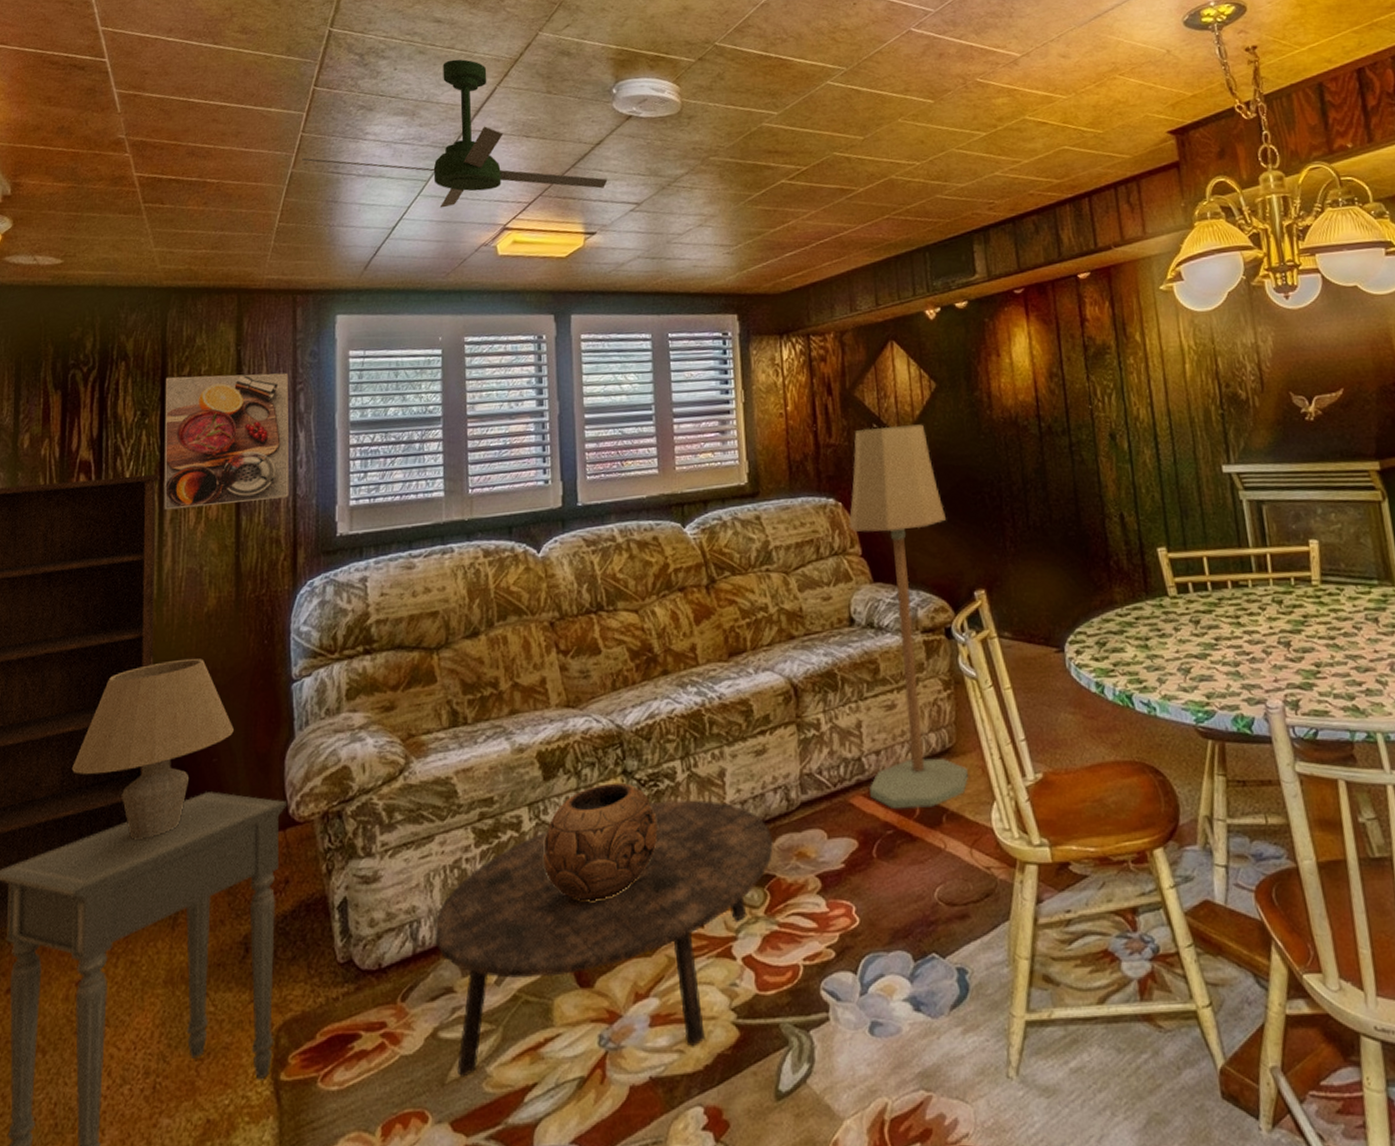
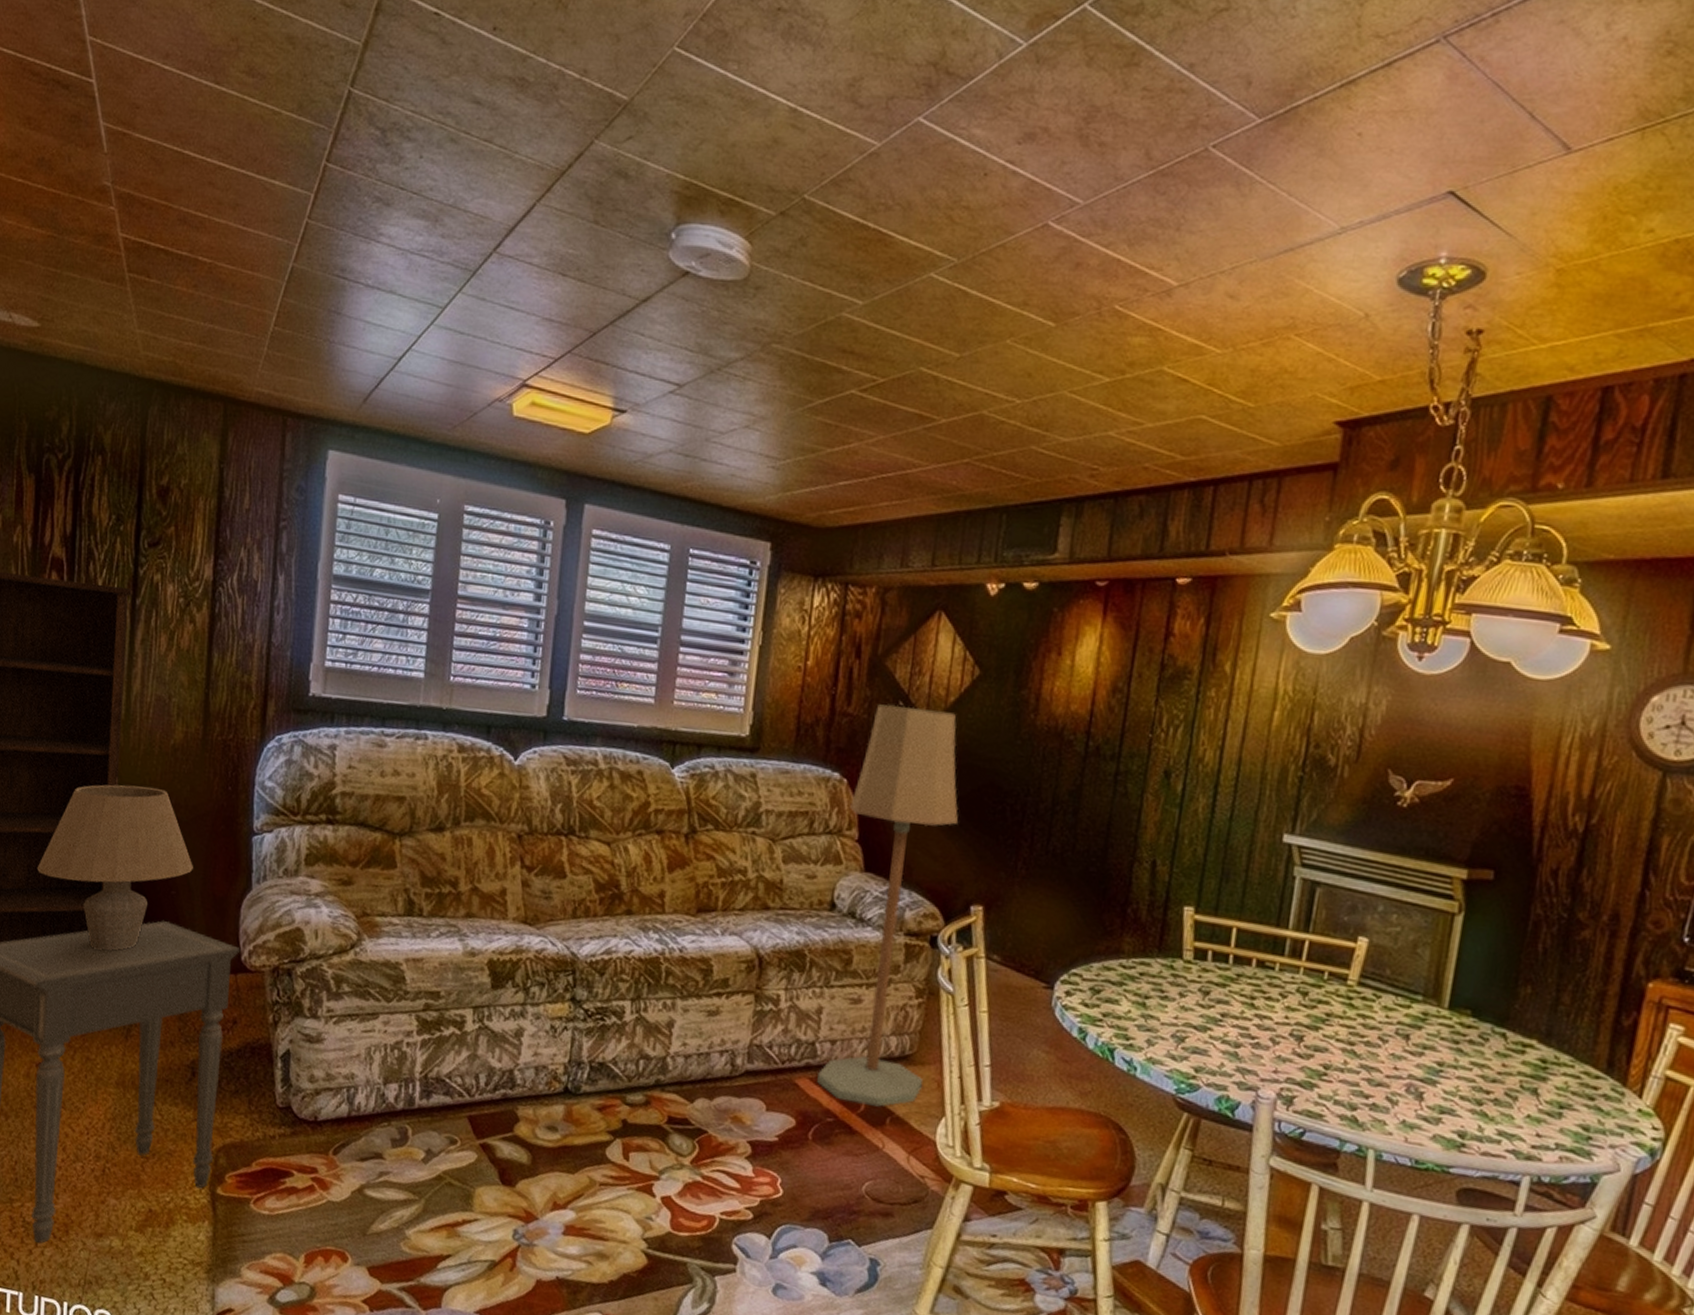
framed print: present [164,373,289,511] -> none [135,483,272,643]
ceiling fan: present [302,59,608,208] -> none [305,157,649,358]
coffee table: present [434,799,774,1078] -> none [369,1035,712,1262]
decorative bowl: present [542,782,658,902] -> none [481,1005,599,1112]

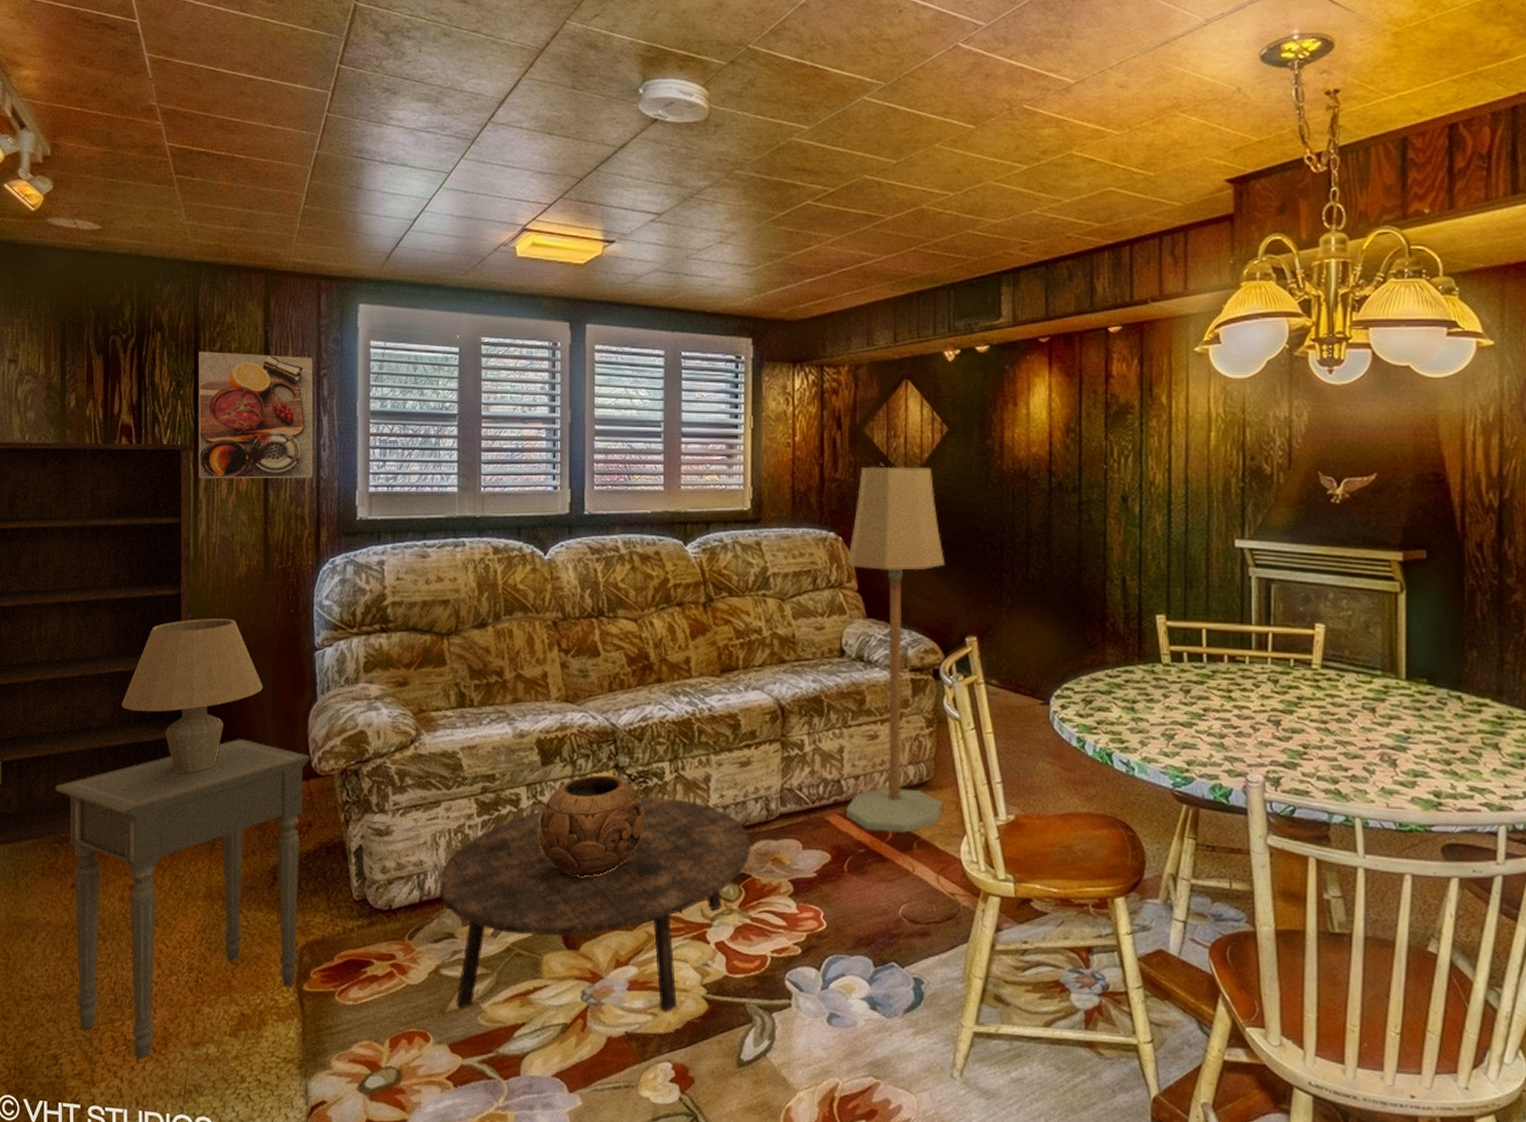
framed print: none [135,483,272,643] -> present [198,351,313,479]
coffee table: none [369,1035,712,1262] -> present [438,797,752,1013]
decorative bowl: none [481,1005,599,1112] -> present [538,775,645,877]

